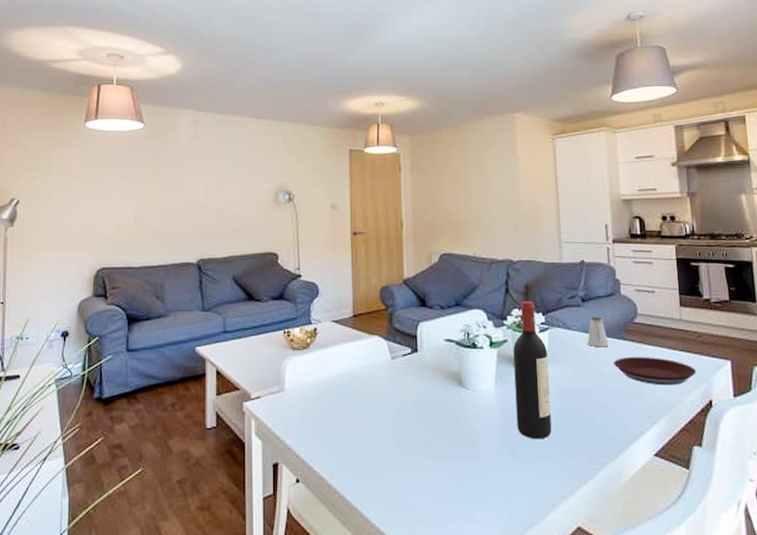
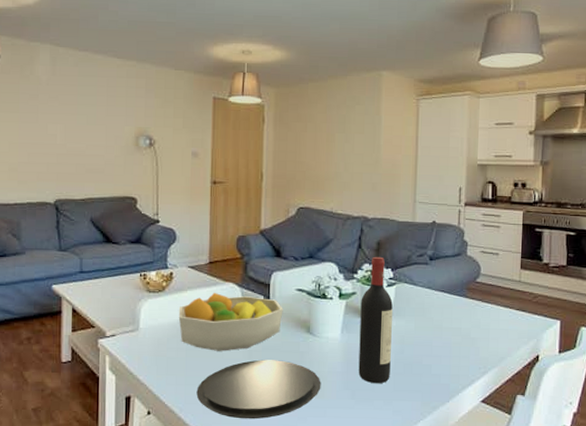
fruit bowl: none [324,347,433,410] -> present [178,293,283,351]
plate: none [346,417,478,484] -> present [196,359,321,419]
saltshaker: present [587,316,609,348] -> none [431,274,451,303]
plate: present [614,356,697,386] -> none [454,312,529,341]

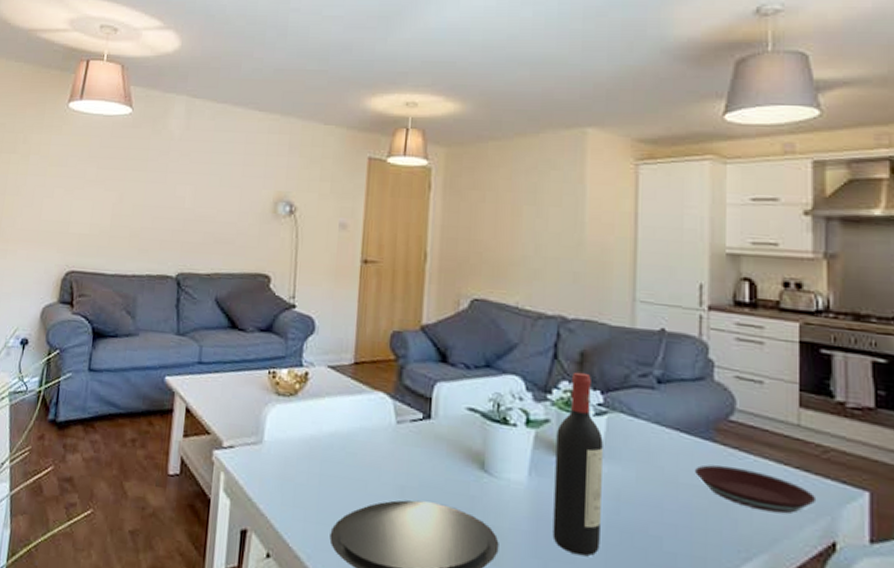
fruit bowl: present [178,293,283,351] -> none [312,403,449,484]
plate: none [454,312,529,341] -> present [695,465,817,514]

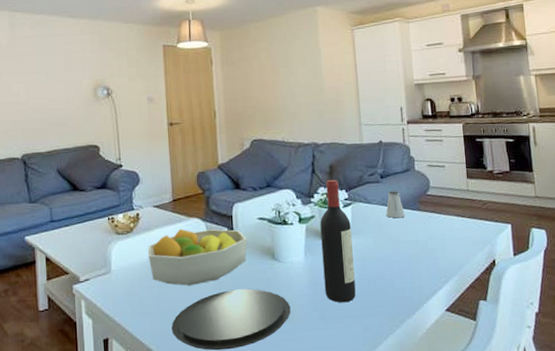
fruit bowl: none [312,403,449,484] -> present [147,229,248,286]
saltshaker: none [660,403,691,448] -> present [386,190,405,218]
plate: present [695,465,817,514] -> none [410,224,482,249]

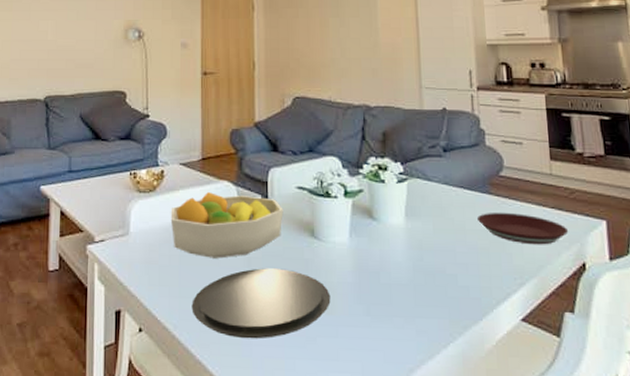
wine bottle: present [320,179,356,303] -> none [369,149,410,298]
saltshaker: present [386,190,405,218] -> none [449,167,472,201]
plate: none [410,224,482,249] -> present [478,212,569,245]

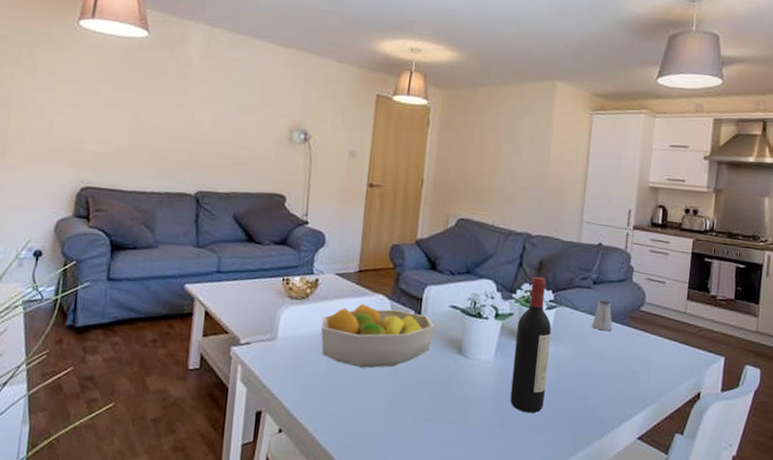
plate: present [192,268,331,339] -> none [334,379,470,445]
wine bottle: none [369,149,410,298] -> present [510,276,552,414]
saltshaker: none [449,167,472,201] -> present [591,299,613,331]
plate: present [478,212,569,245] -> none [614,343,692,375]

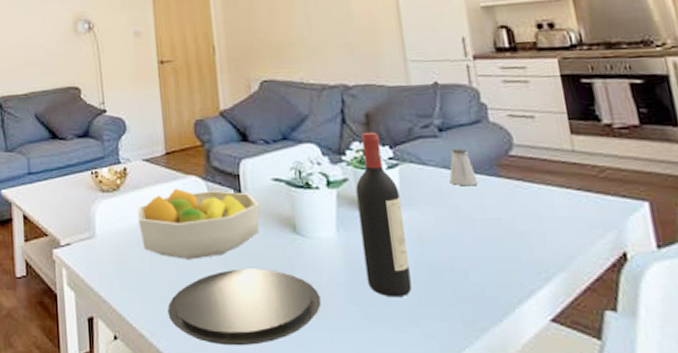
plate: none [334,379,470,445] -> present [167,268,321,346]

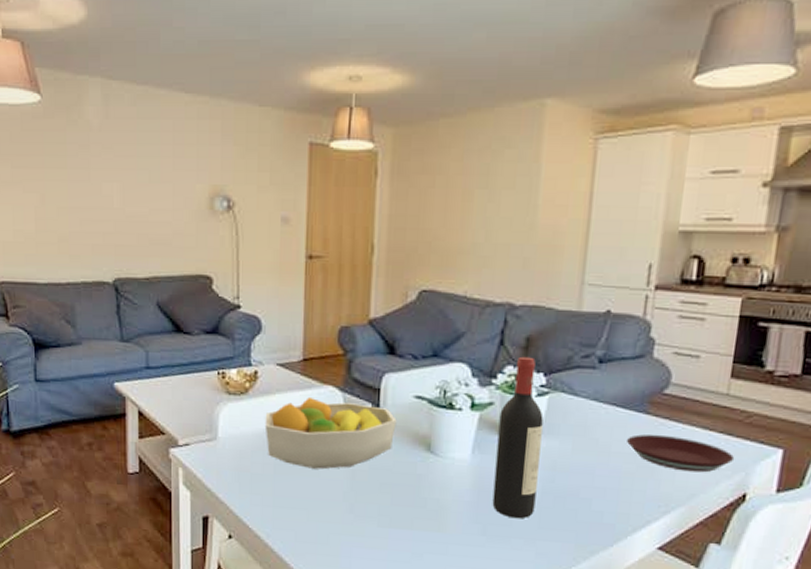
plate: present [167,268,321,346] -> none [286,481,443,552]
saltshaker: present [449,148,479,187] -> none [596,381,626,421]
plate: none [486,196,602,233] -> present [627,434,735,473]

